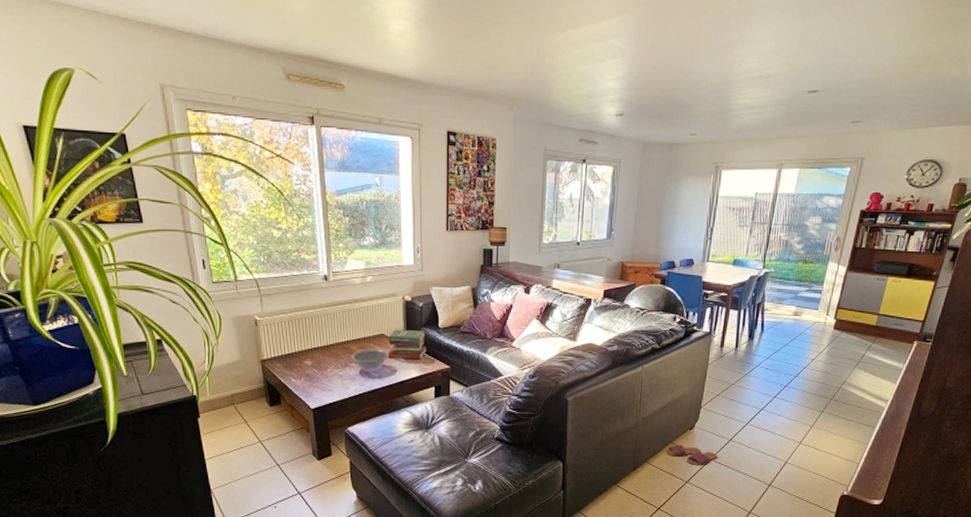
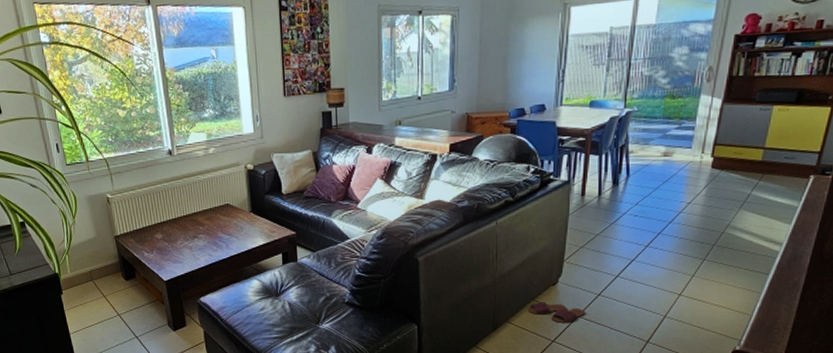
decorative bowl: present [350,349,390,373] -> none [198,219,236,243]
books: present [388,329,427,360] -> none [233,198,272,228]

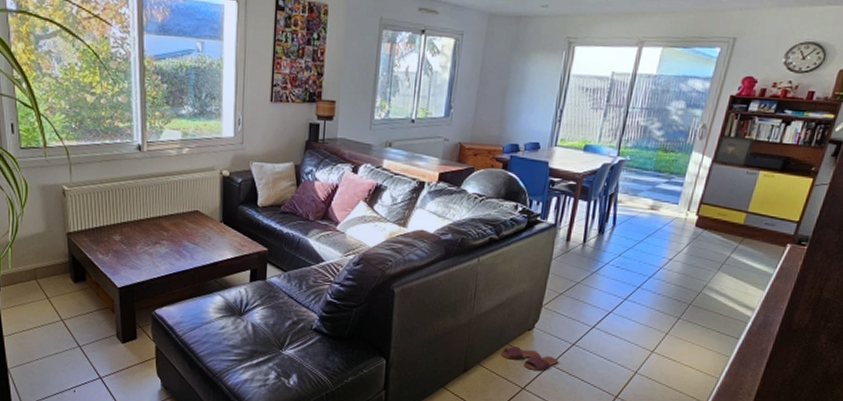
picture frame: none [722,74,765,104] -> present [711,135,755,167]

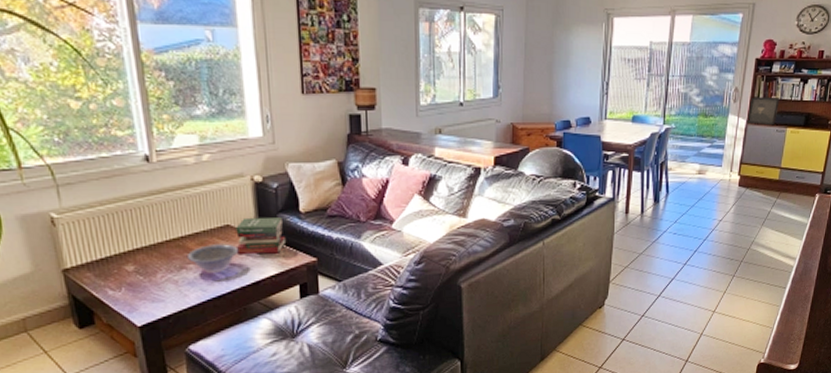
decorative bowl: none [161,226,204,251] -> present [186,244,239,274]
books: none [202,206,244,240] -> present [236,217,287,255]
slippers: present [501,346,559,371] -> none [575,326,631,348]

